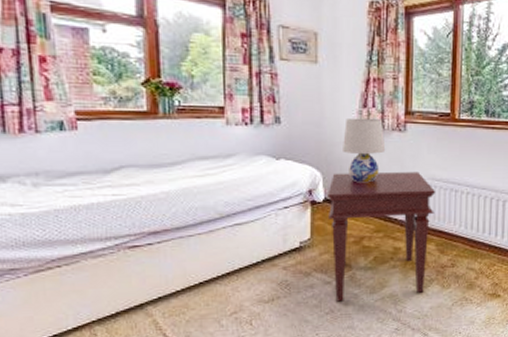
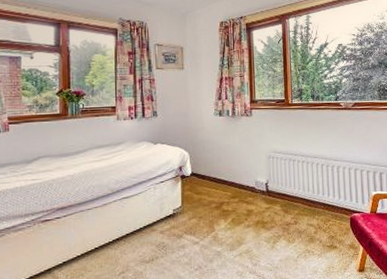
side table: present [327,171,436,302] -> none [194,147,278,259]
table lamp: present [343,117,386,182] -> none [204,107,237,158]

